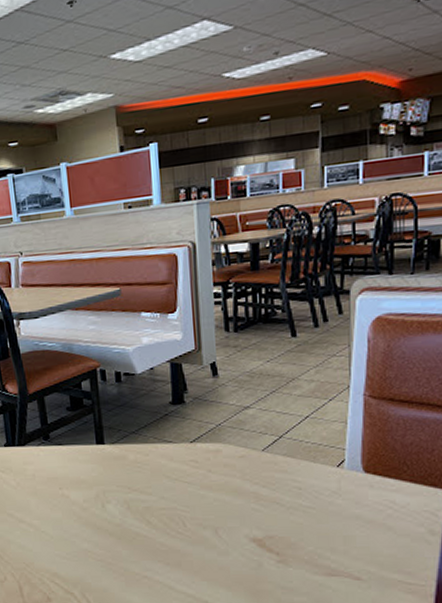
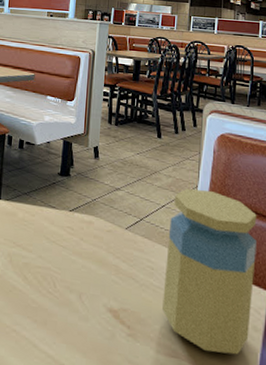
jar: none [315,389,430,565] -> present [162,188,257,355]

